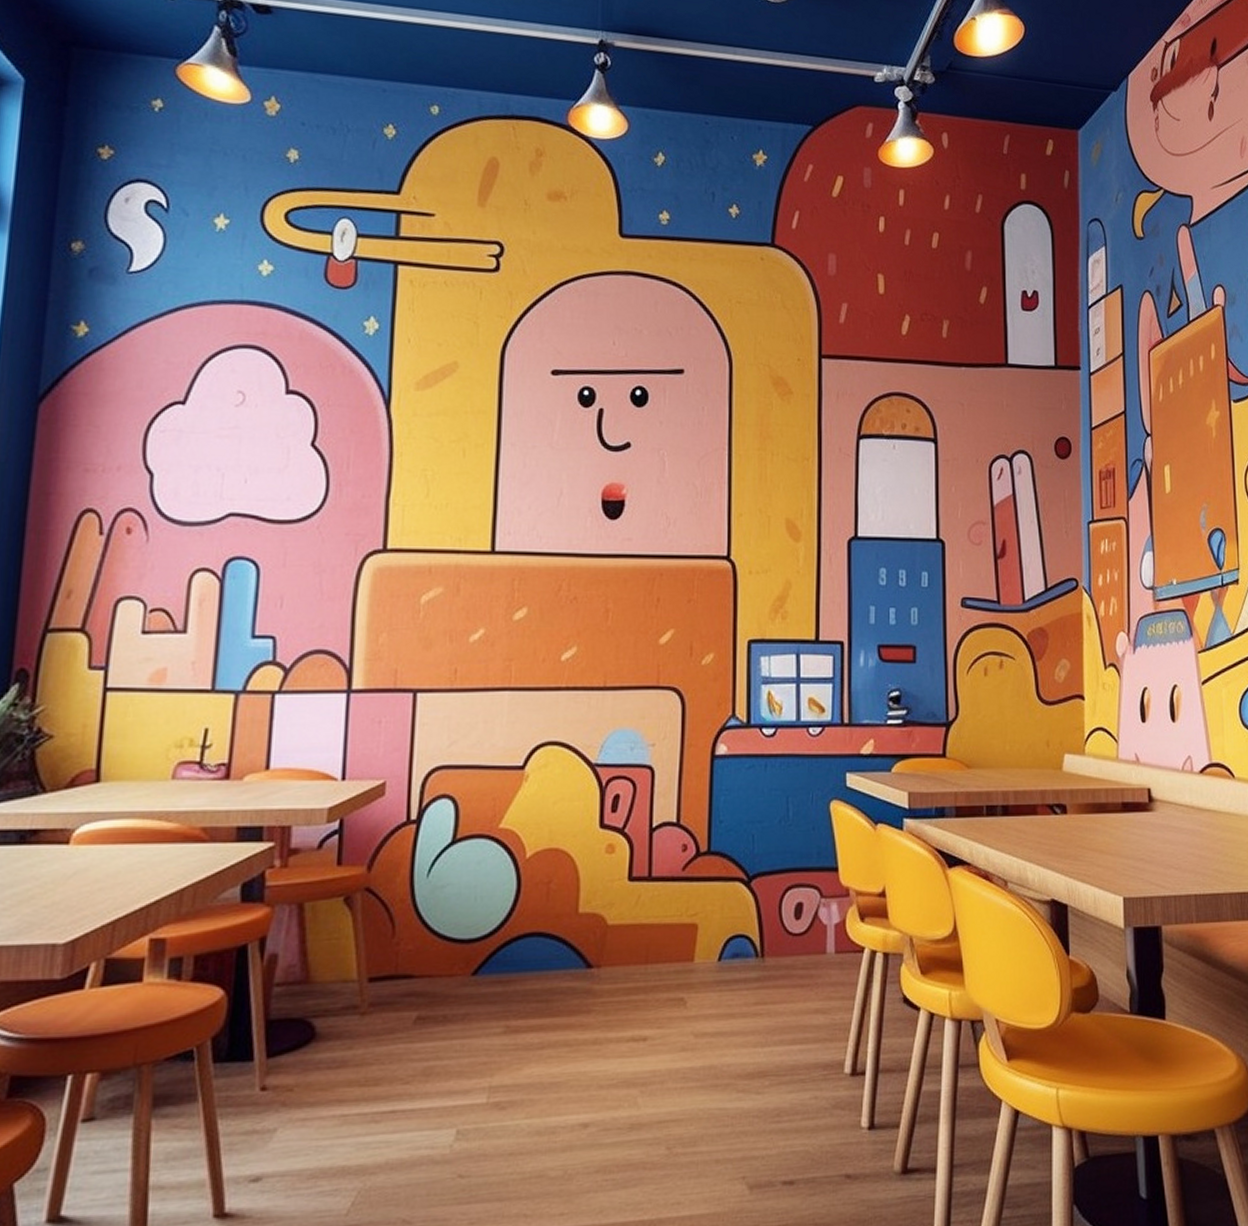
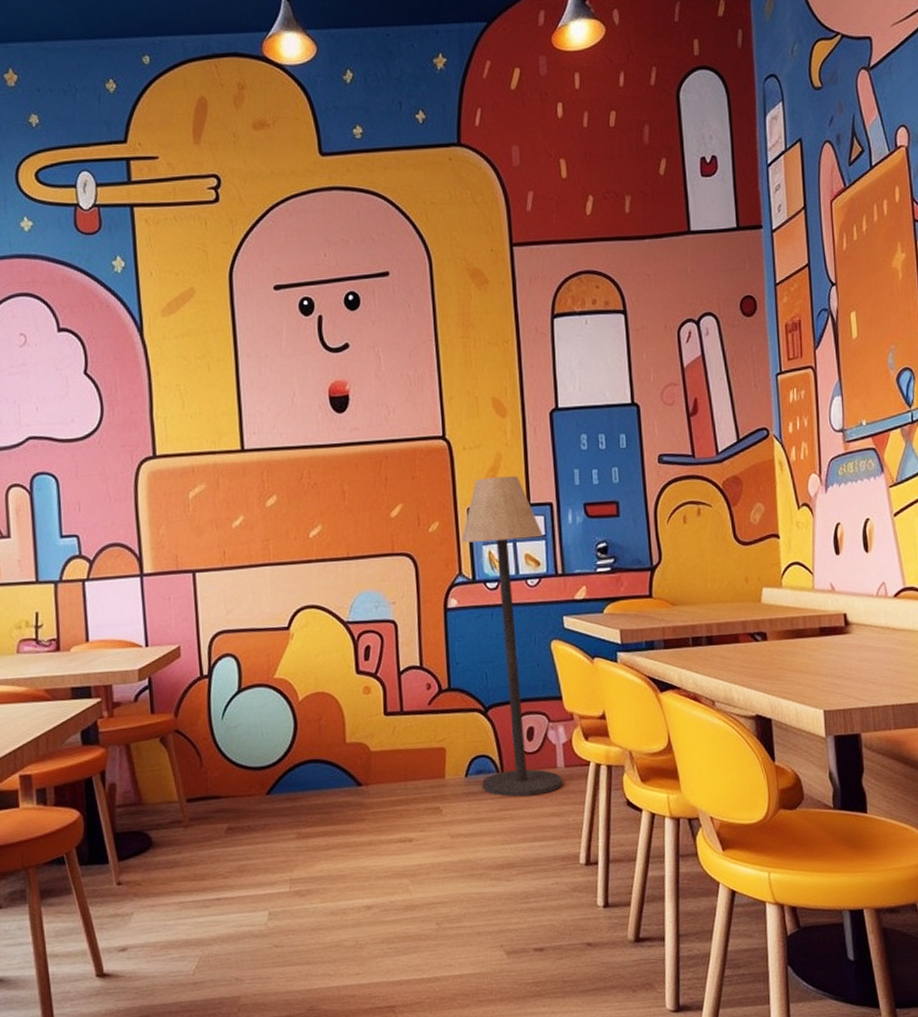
floor lamp: none [736,607,832,988] -> present [461,476,563,797]

